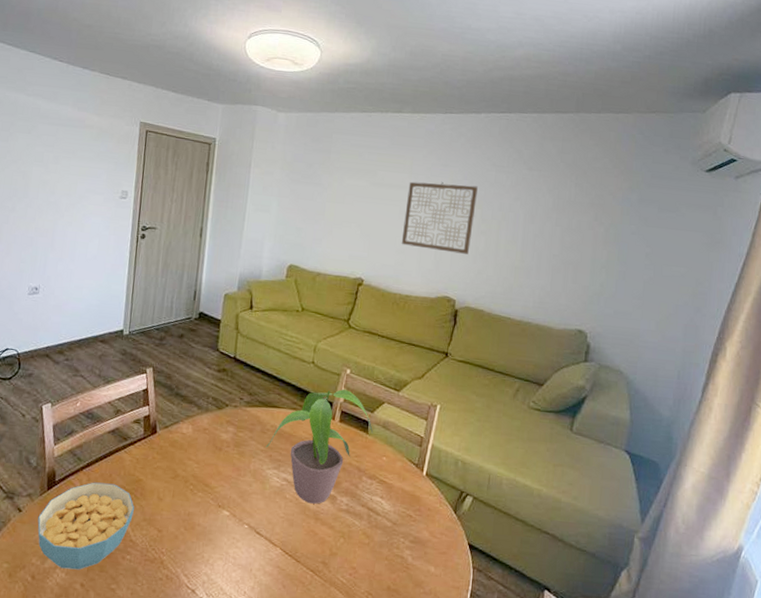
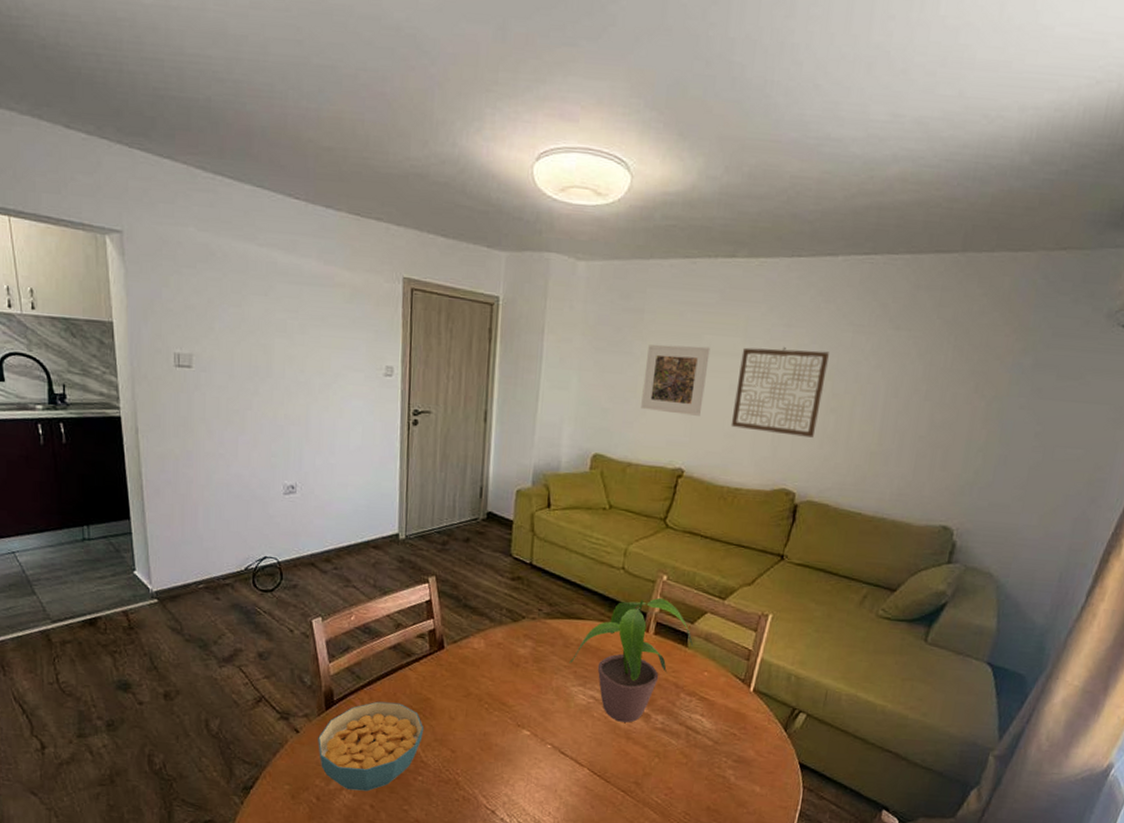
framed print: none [328,177,384,235] -> present [641,344,711,416]

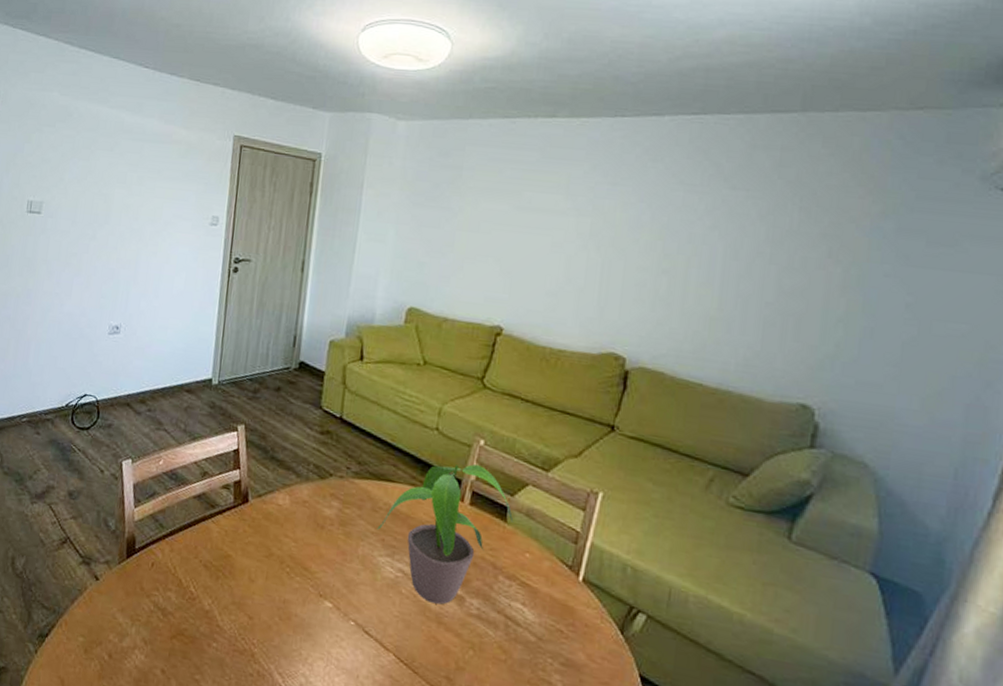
cereal bowl: present [318,701,425,792] -> none [115,553,223,654]
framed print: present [641,344,711,416] -> none [458,200,531,273]
wall art: present [730,346,829,438] -> none [553,204,658,299]

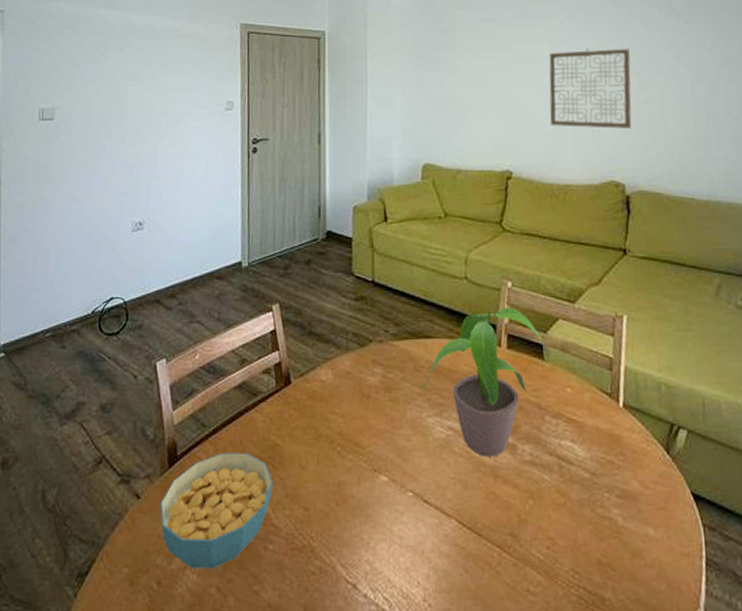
cereal bowl: none [115,553,223,654] -> present [160,452,274,569]
wall art: none [553,204,658,299] -> present [549,48,632,129]

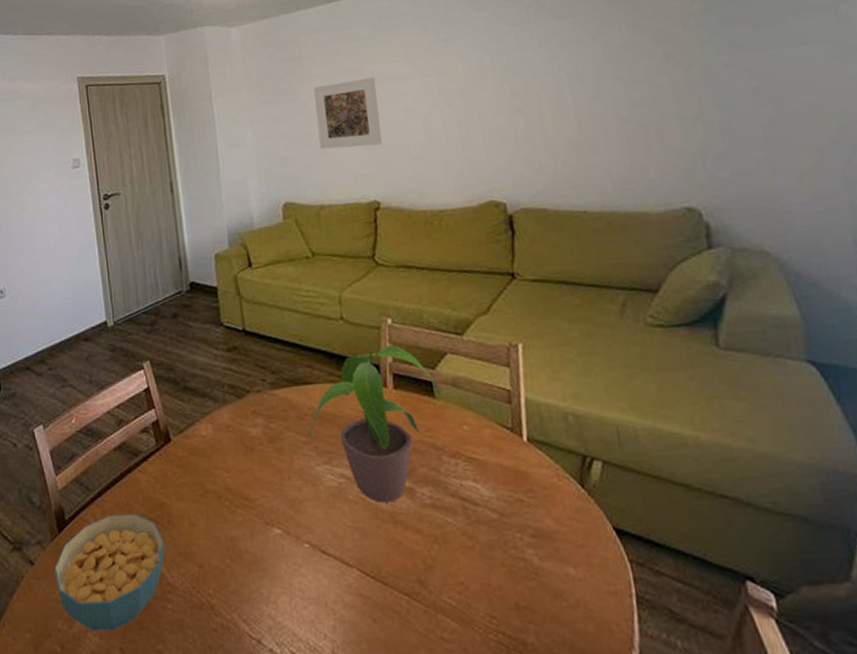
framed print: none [462,55,521,119] -> present [313,77,382,150]
wall art: present [549,48,632,129] -> none [407,55,507,149]

